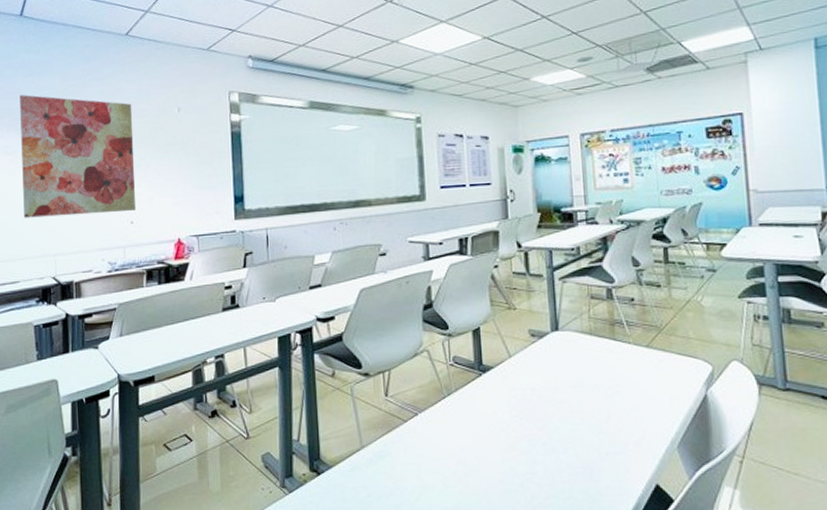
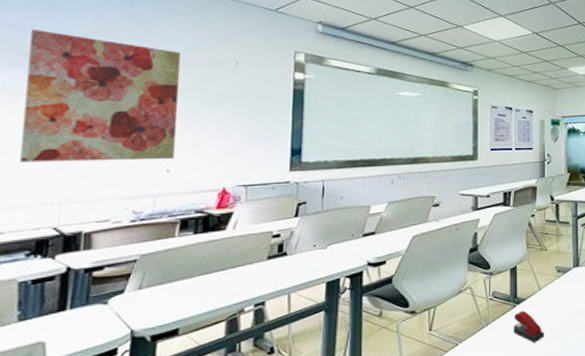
stapler: none [480,380,519,421] -> present [513,310,544,343]

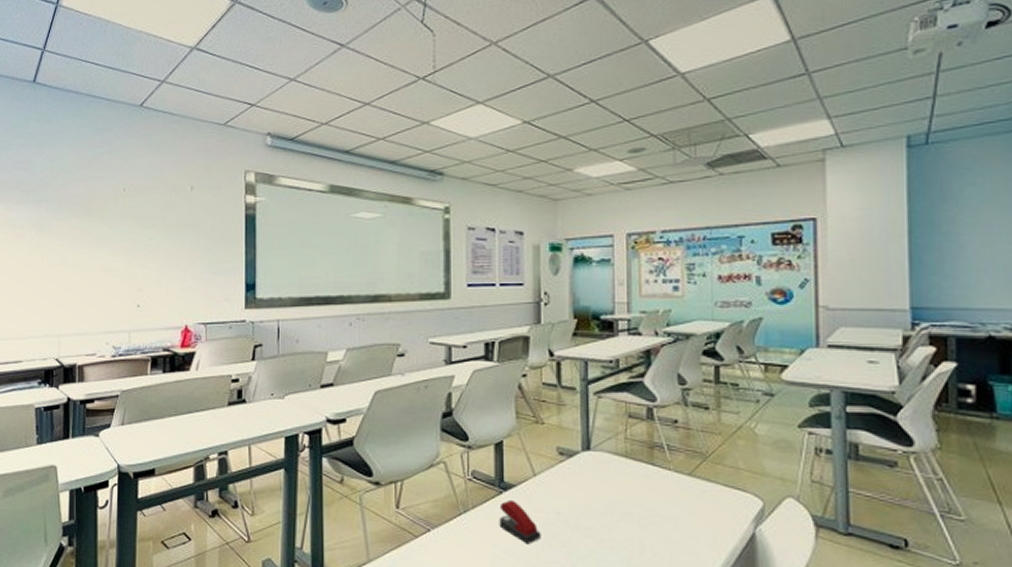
wall art: present [20,30,181,162] -> none [29,166,144,295]

